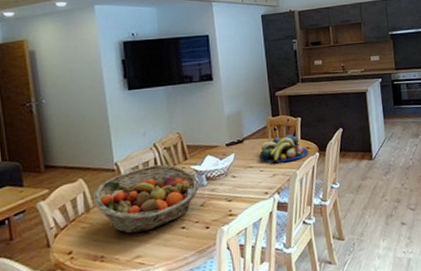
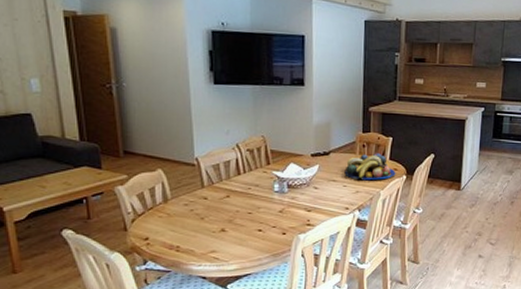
fruit basket: present [94,164,200,234] -> none [172,165,280,229]

